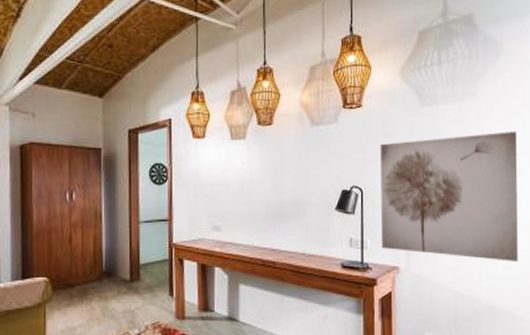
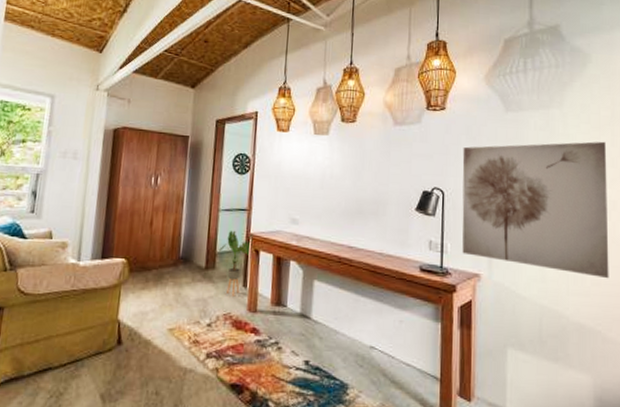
house plant: none [143,241,176,306] -> present [219,230,253,297]

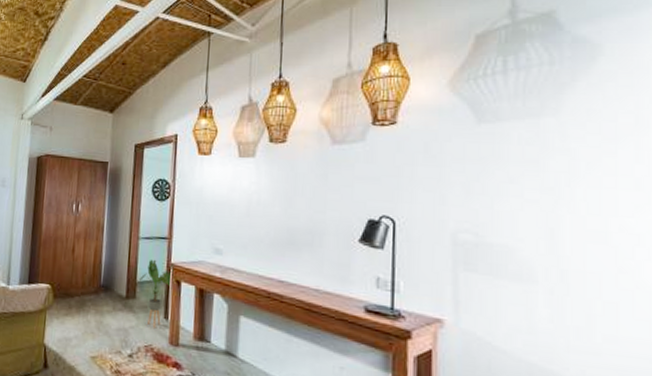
wall art: present [462,141,609,279] -> none [418,156,631,335]

